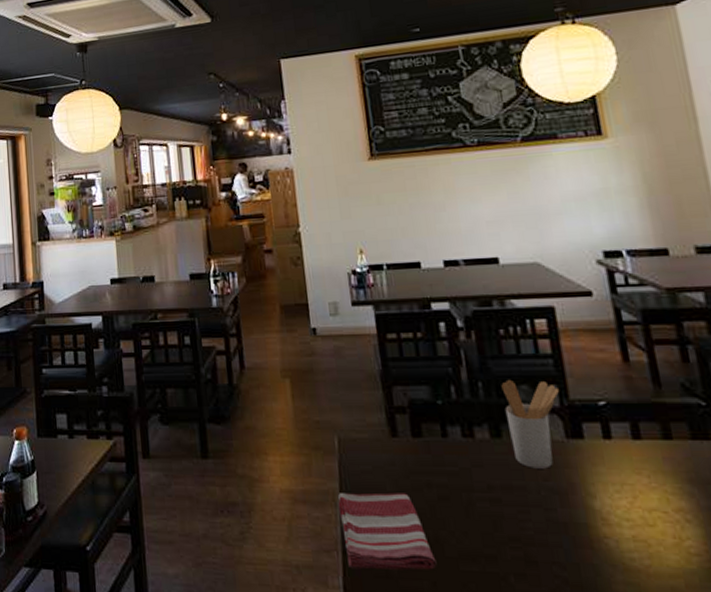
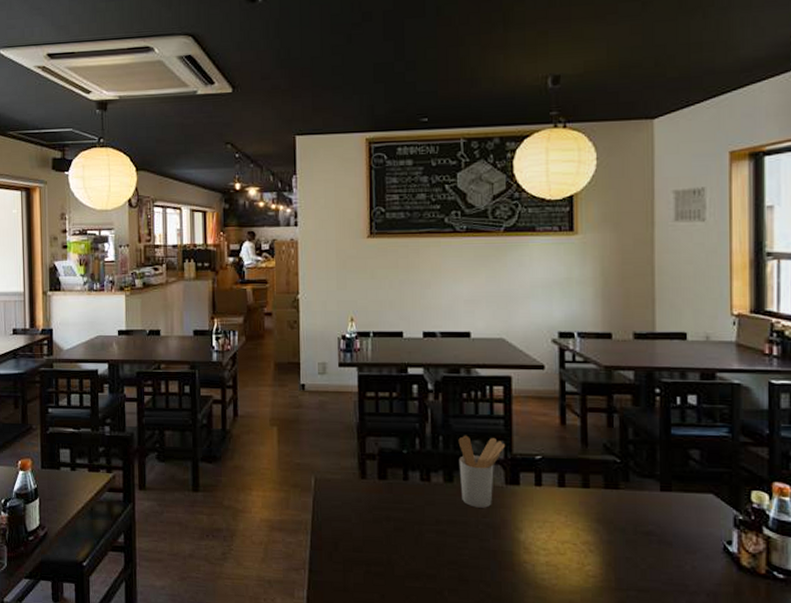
dish towel: present [337,493,437,570] -> none [309,523,387,586]

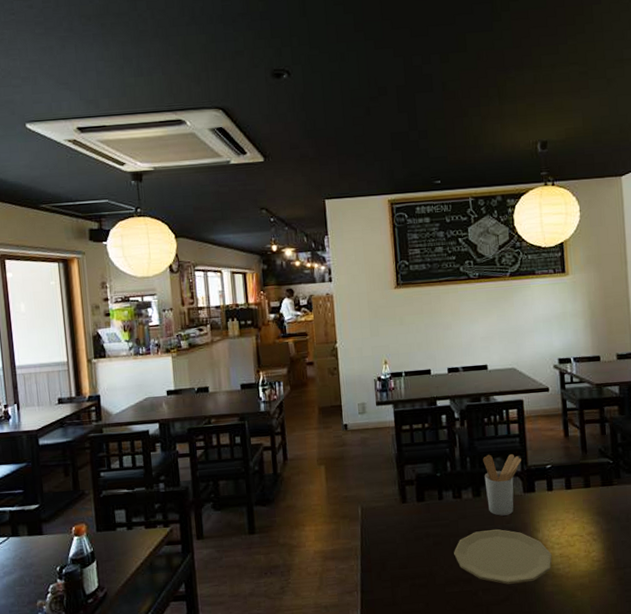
plate: none [417,522,536,589] -> present [454,528,552,584]

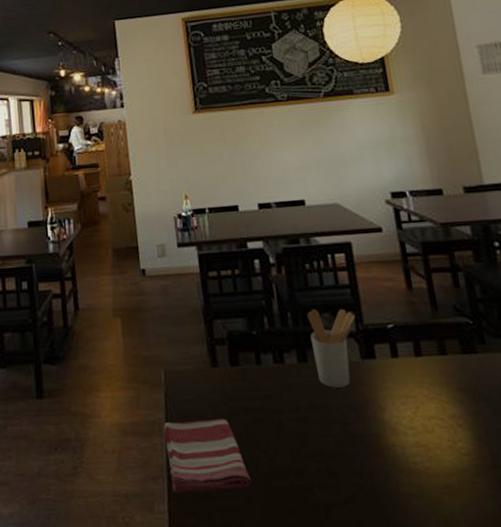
dish towel: none [359,543,430,603] -> present [163,418,252,494]
plate: present [454,528,552,584] -> none [278,404,406,480]

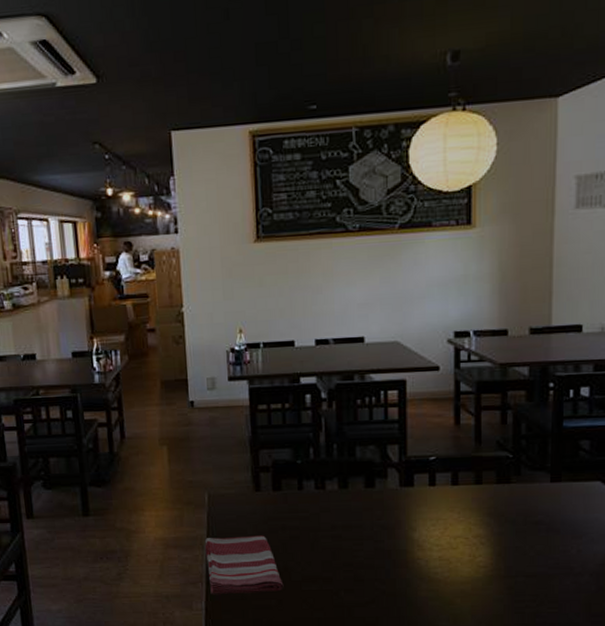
utensil holder: present [307,308,355,388] -> none [353,441,399,511]

